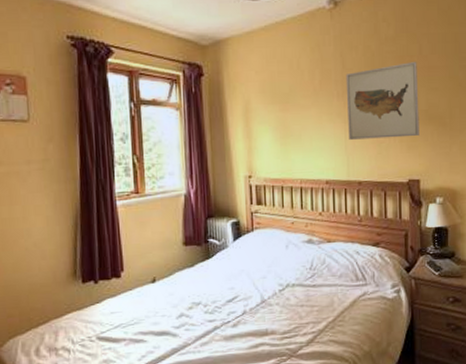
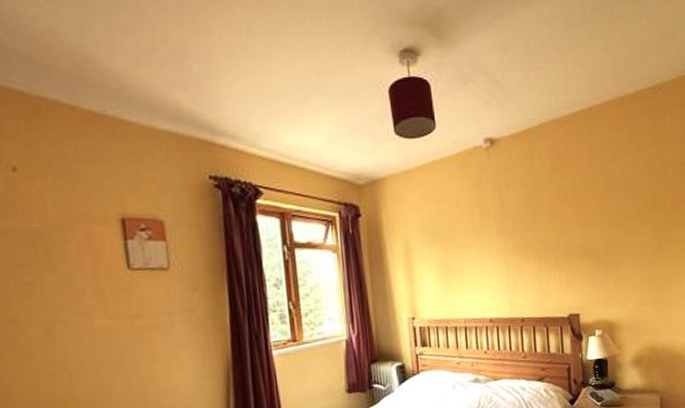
wall art: present [345,61,420,140] -> none [504,198,577,277]

